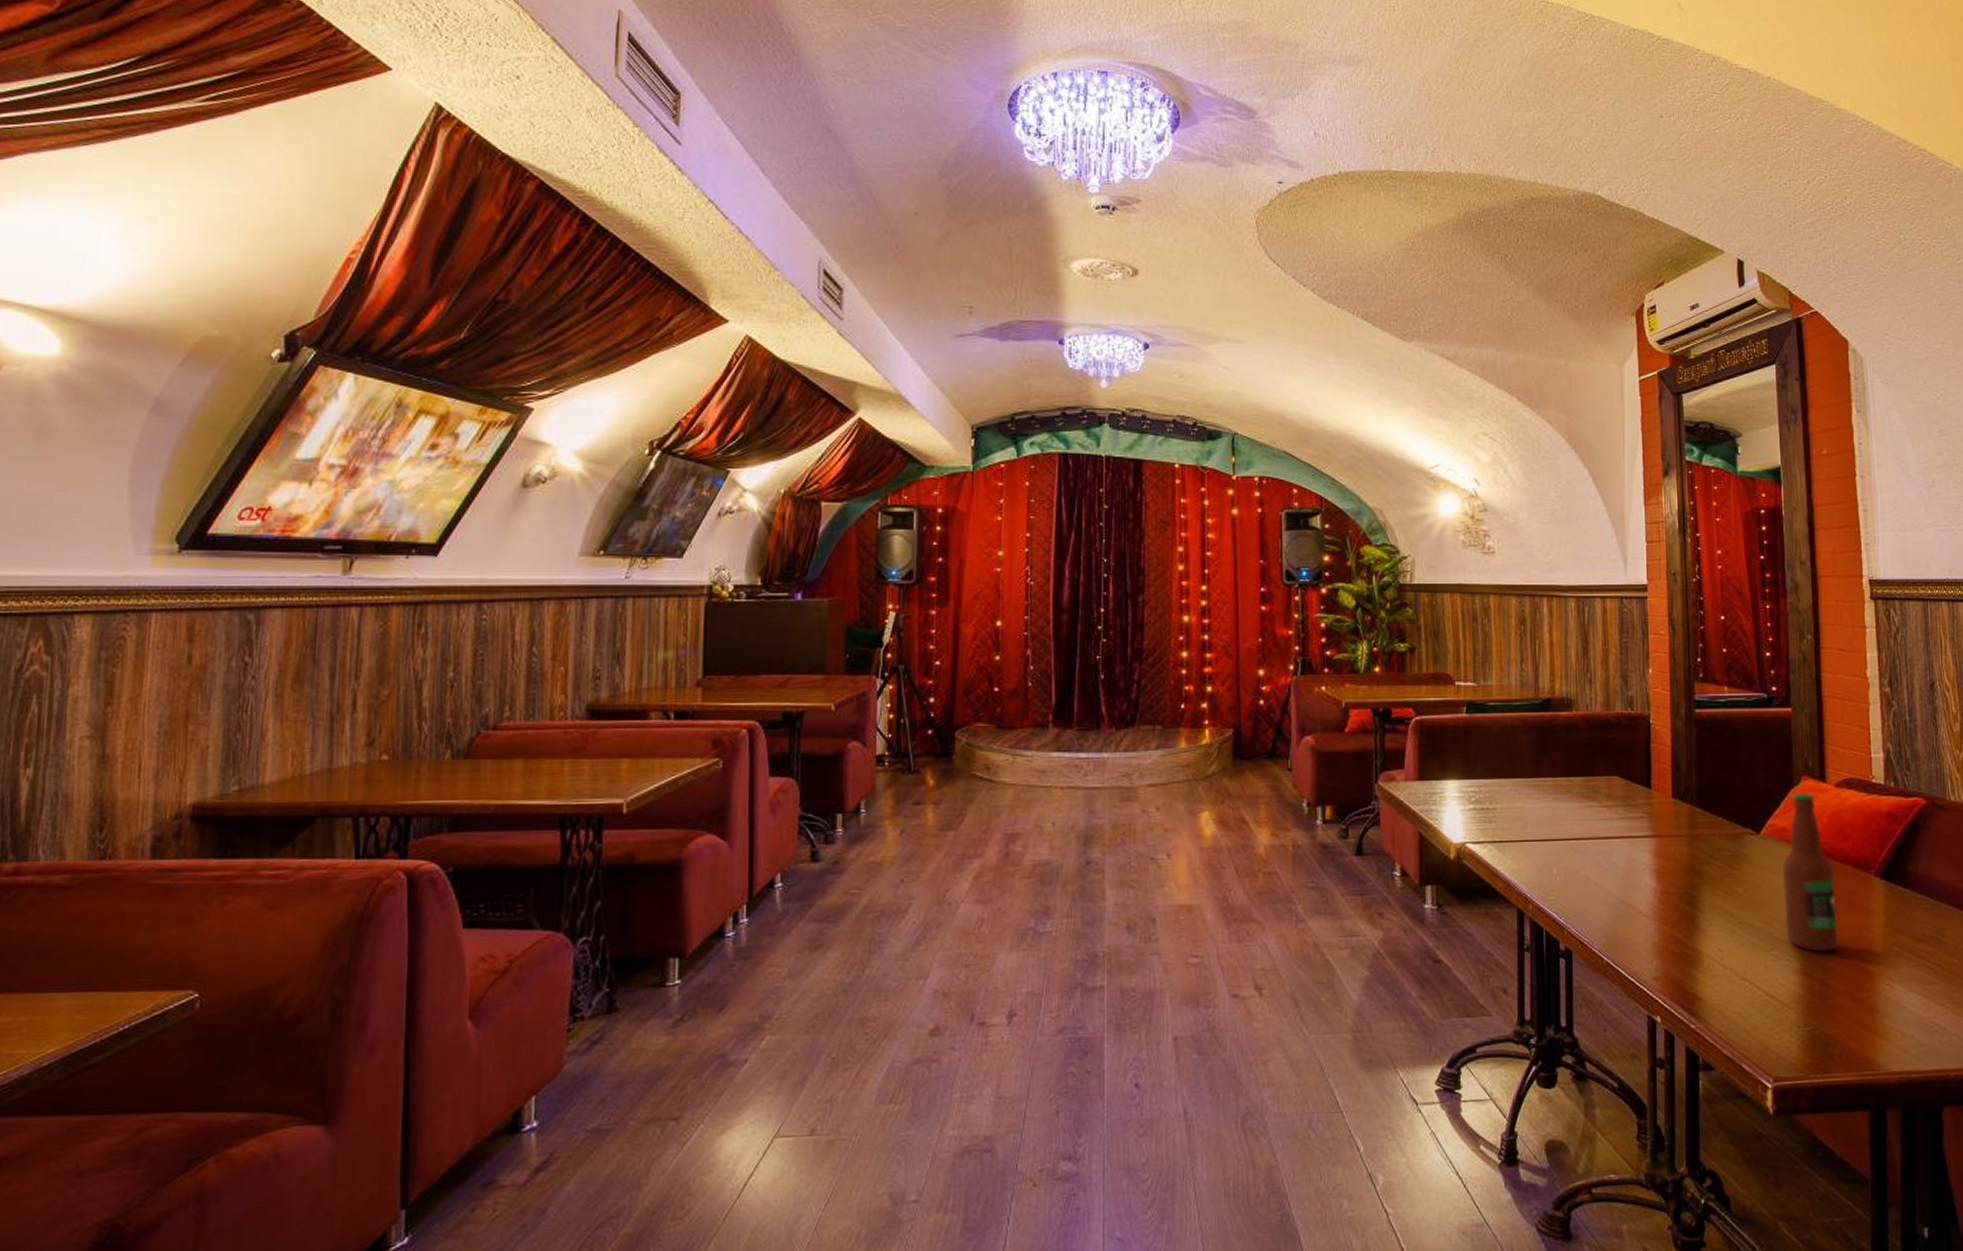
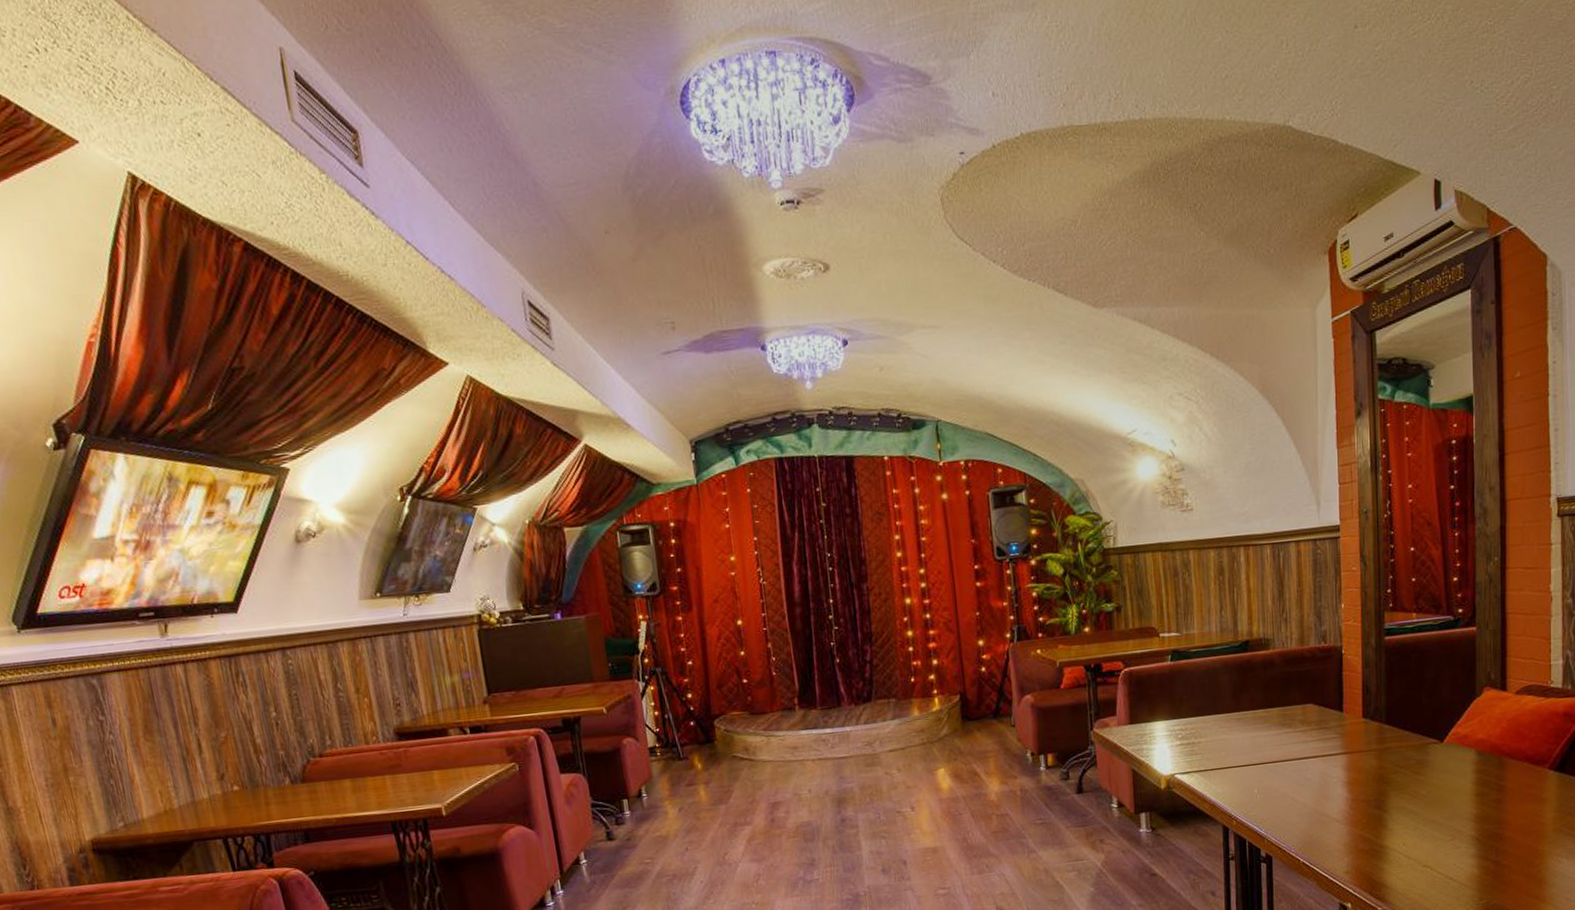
bottle: present [1782,792,1838,952] -> none [1463,702,1512,839]

